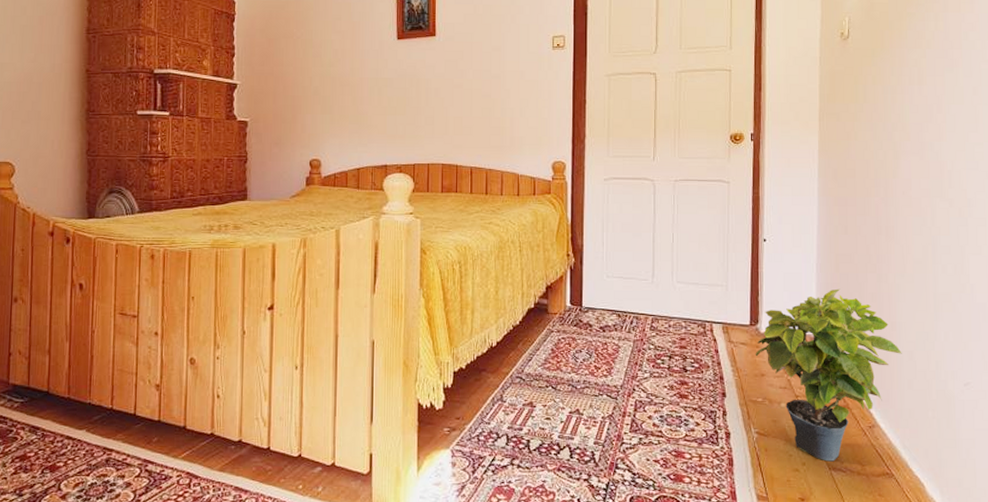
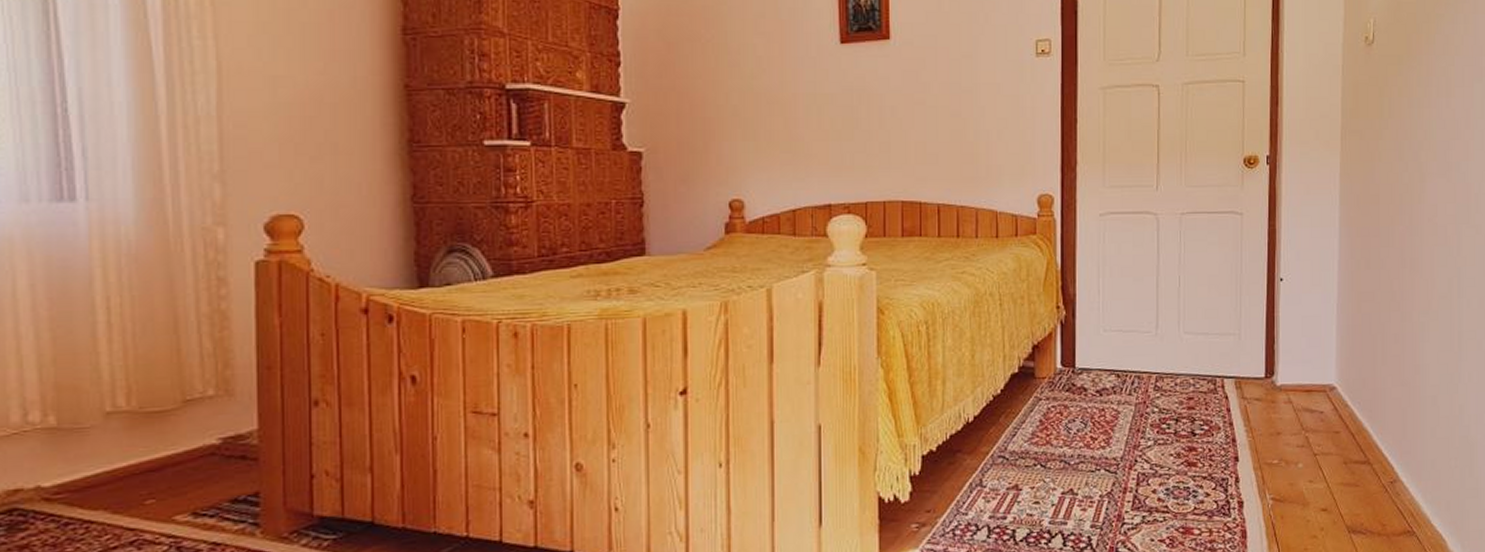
potted plant: present [755,289,902,462] -> none [1270,331,1425,524]

